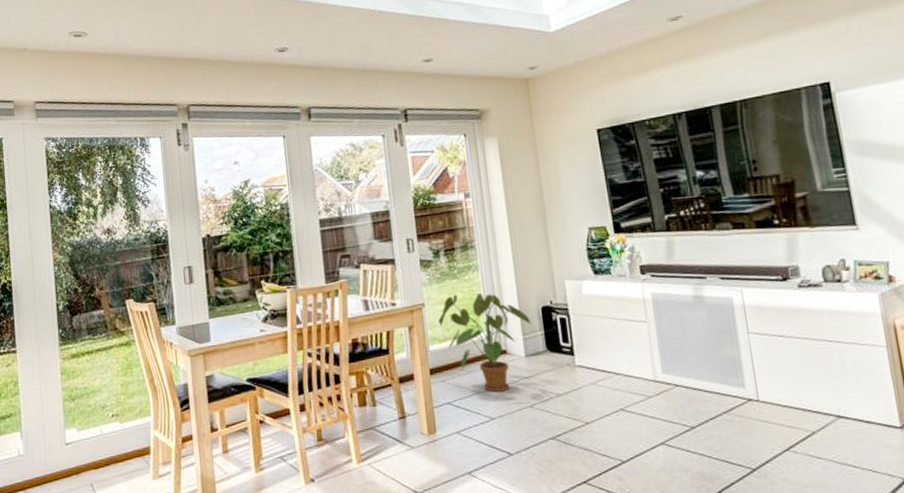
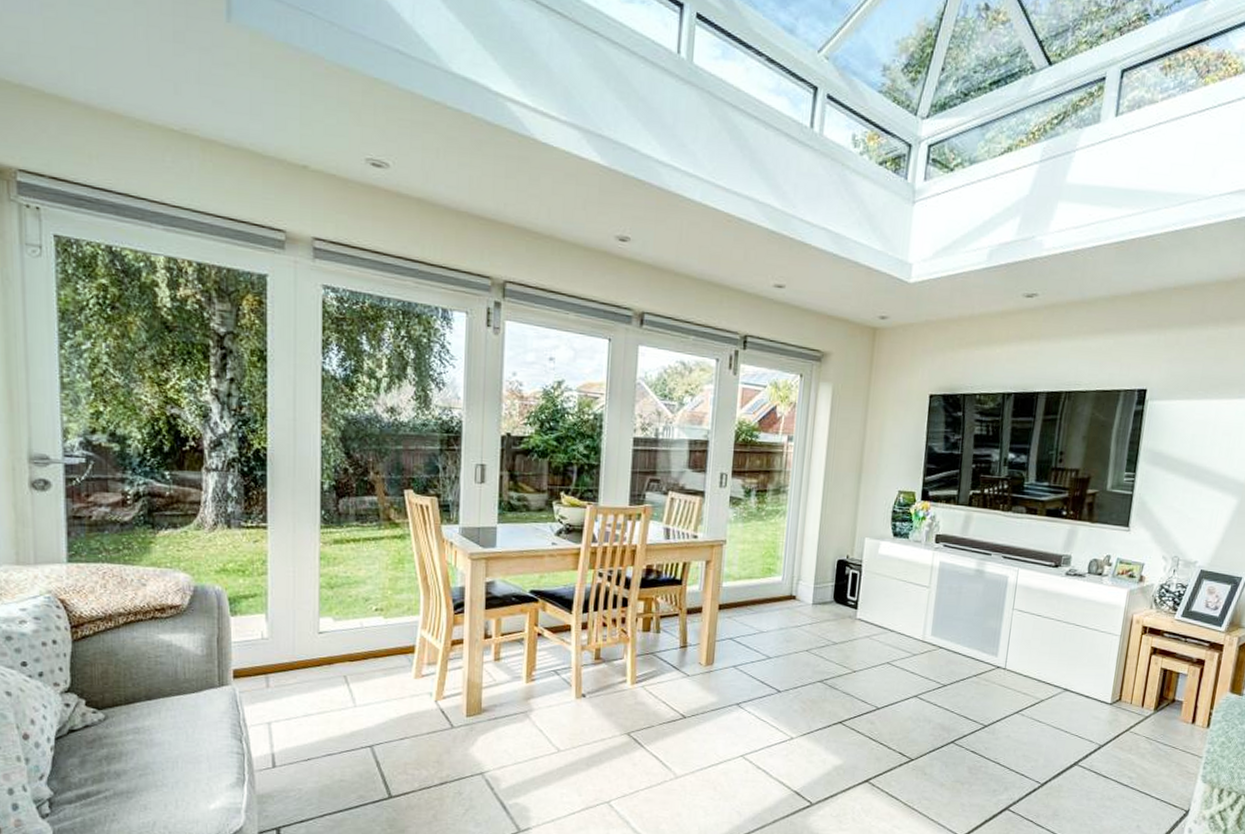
house plant: present [438,293,532,392] -> none [736,536,825,634]

